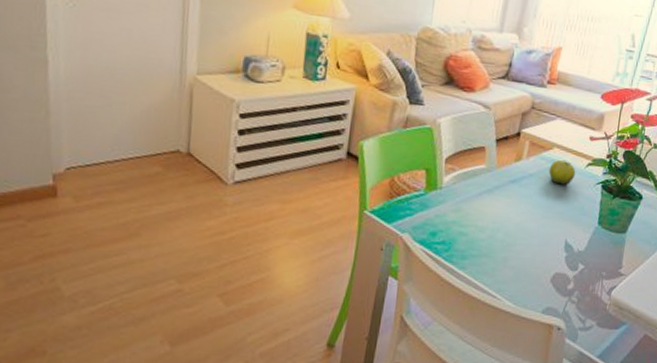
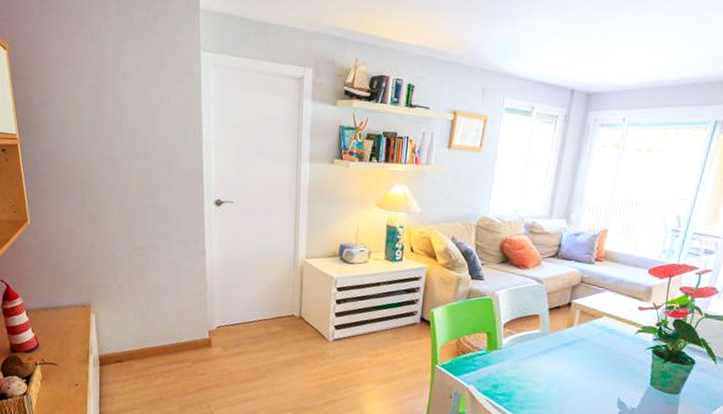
fruit: present [548,159,576,185] -> none [599,326,626,349]

